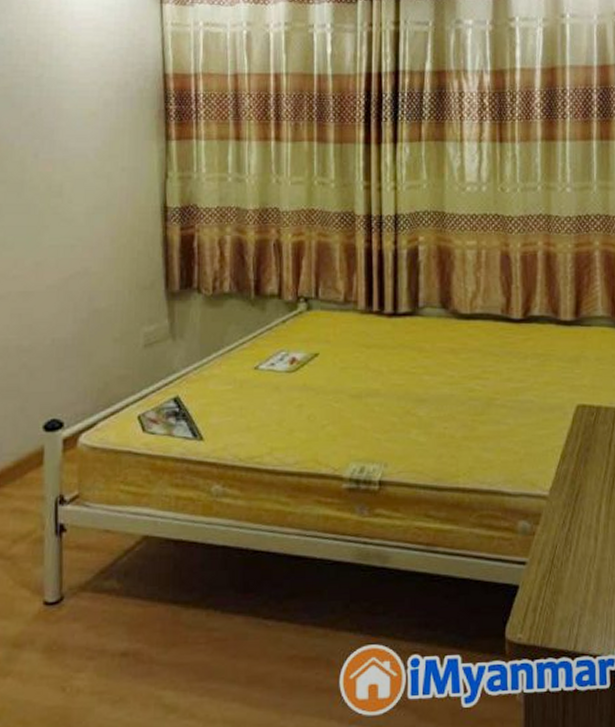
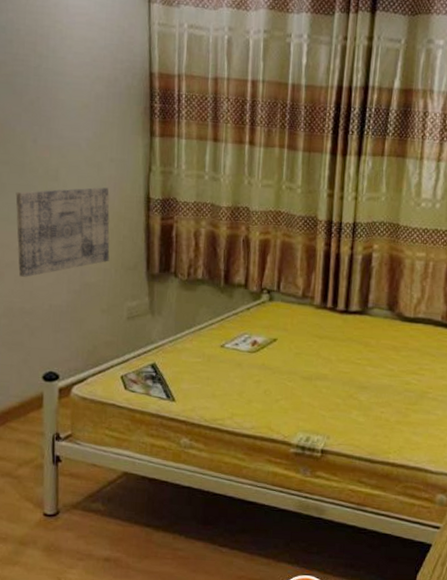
wall art: none [13,200,123,309] -> present [15,187,110,277]

